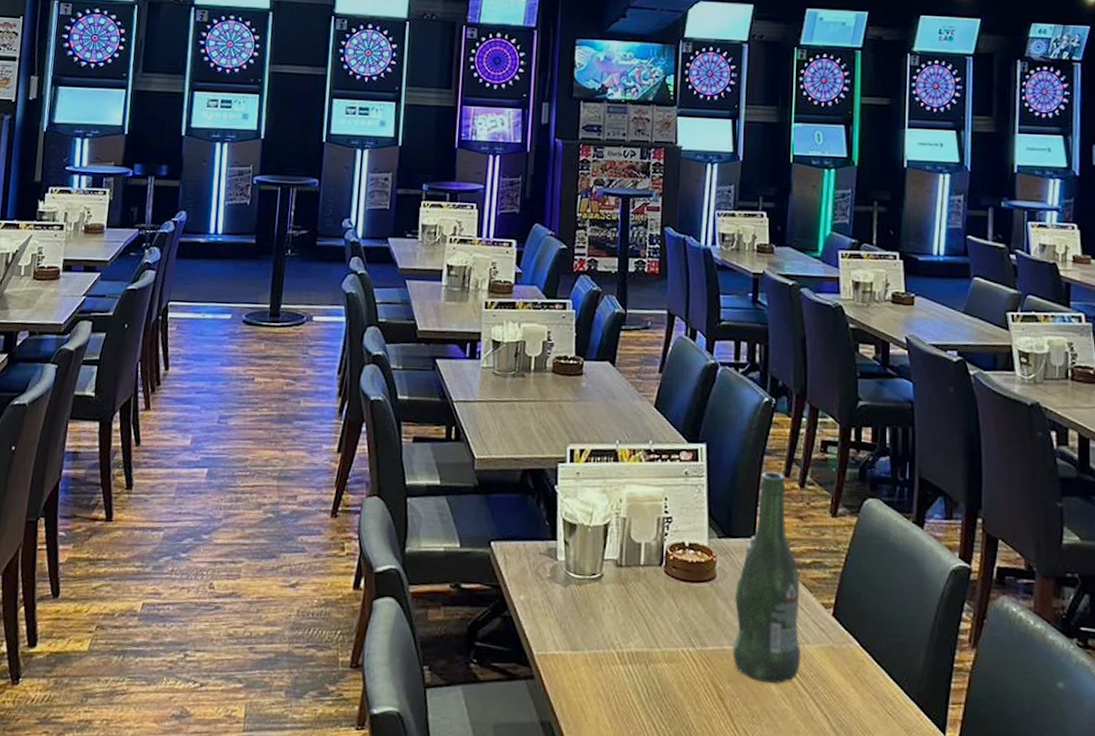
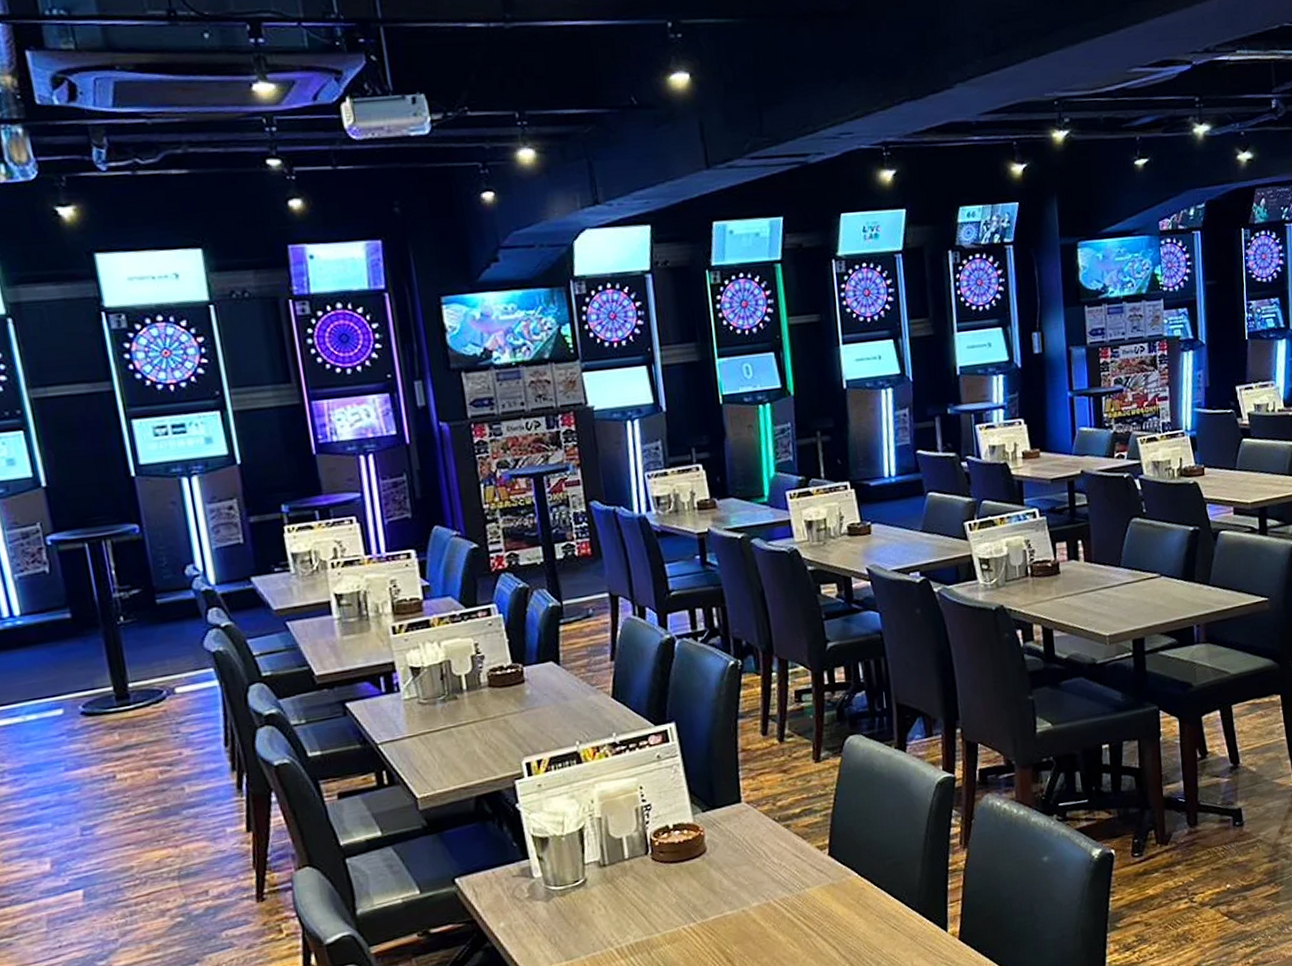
beer bottle: present [732,471,801,684] -> none [728,733,804,936]

